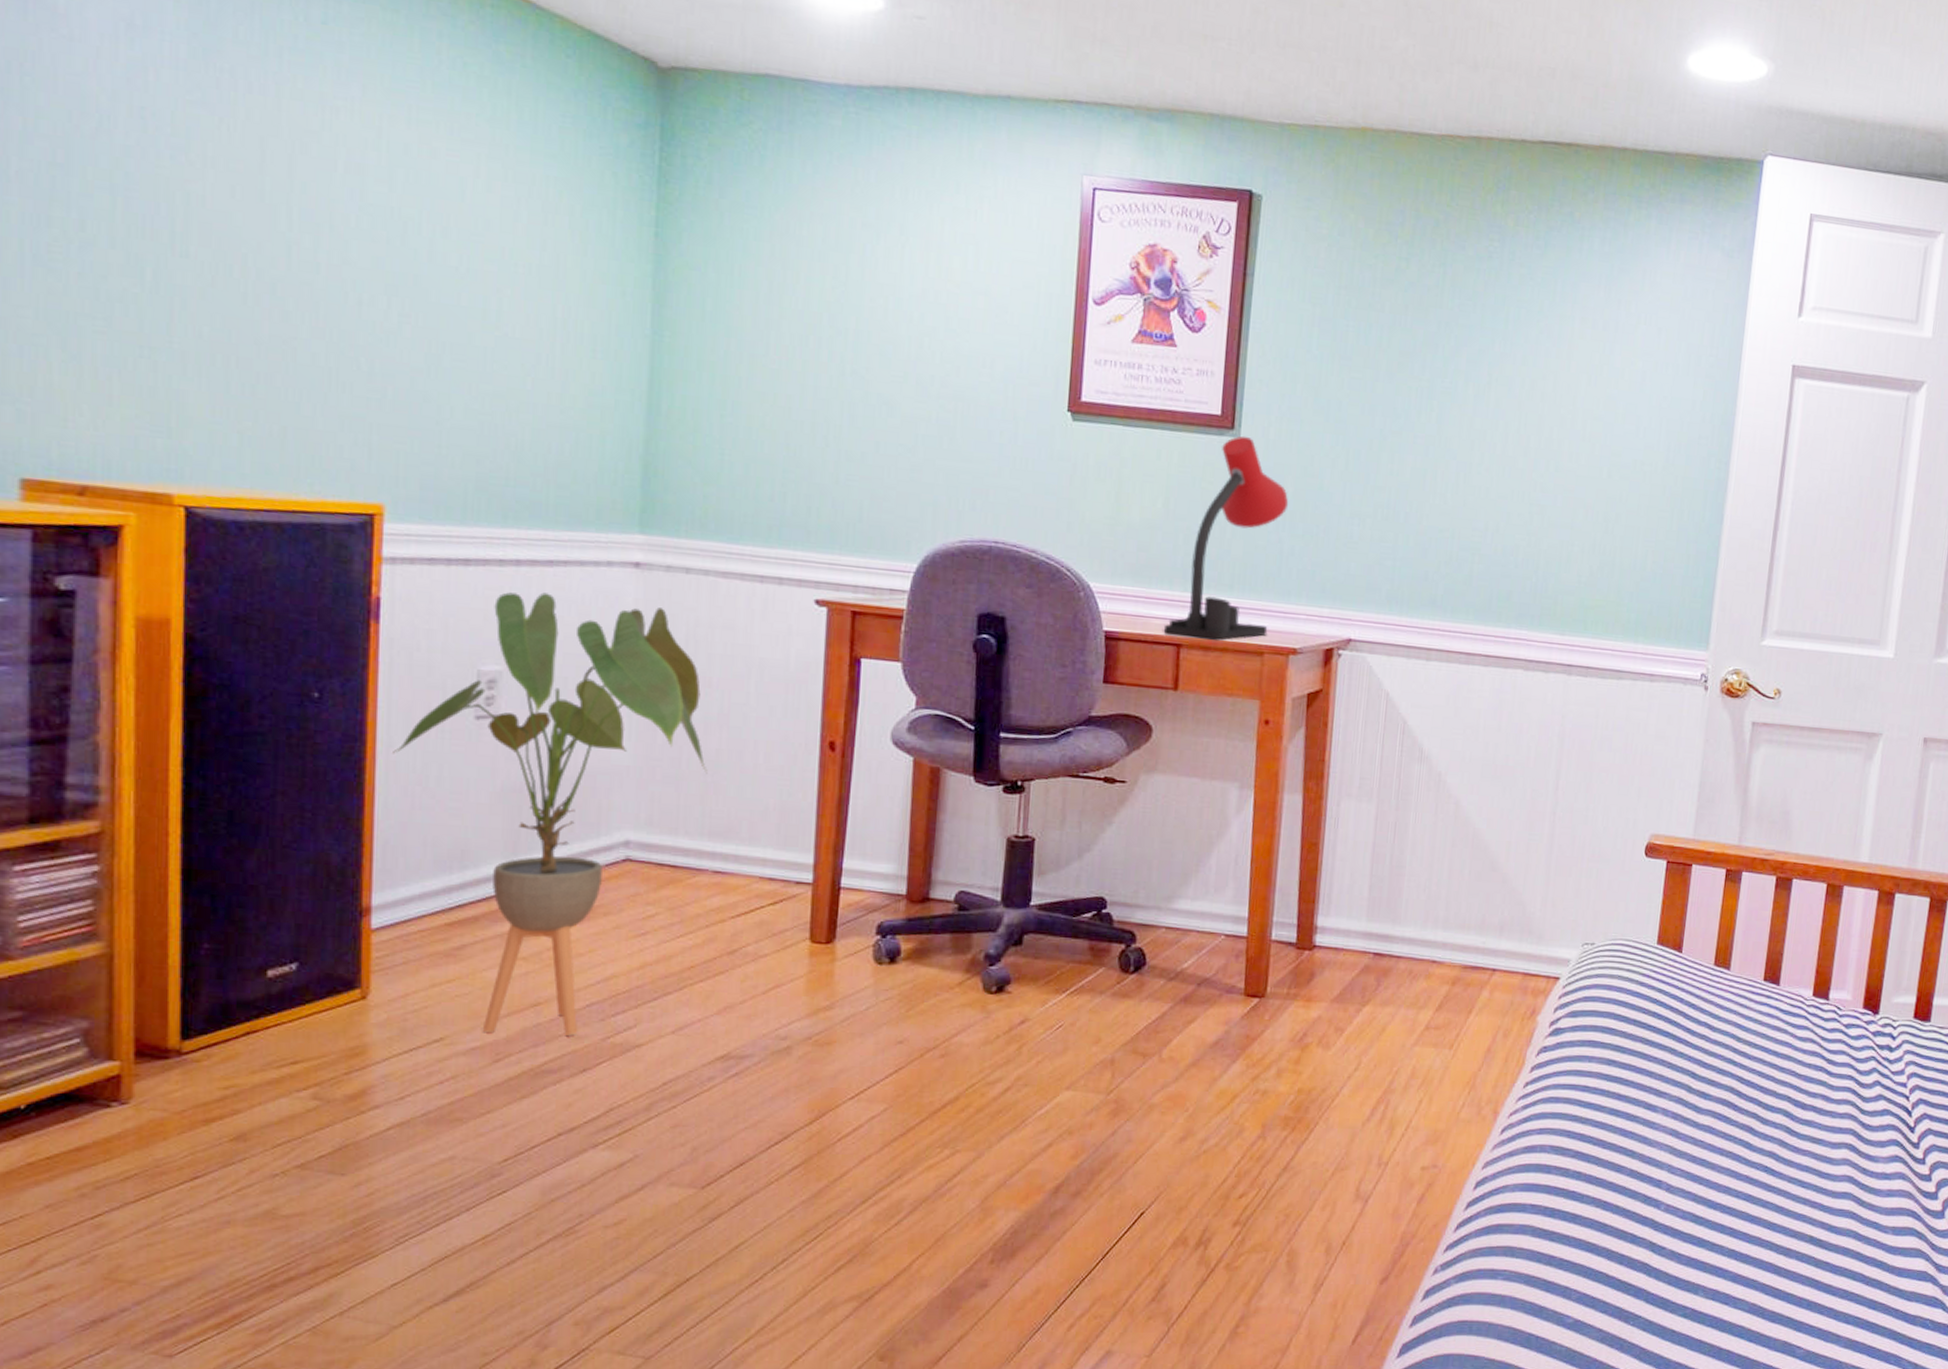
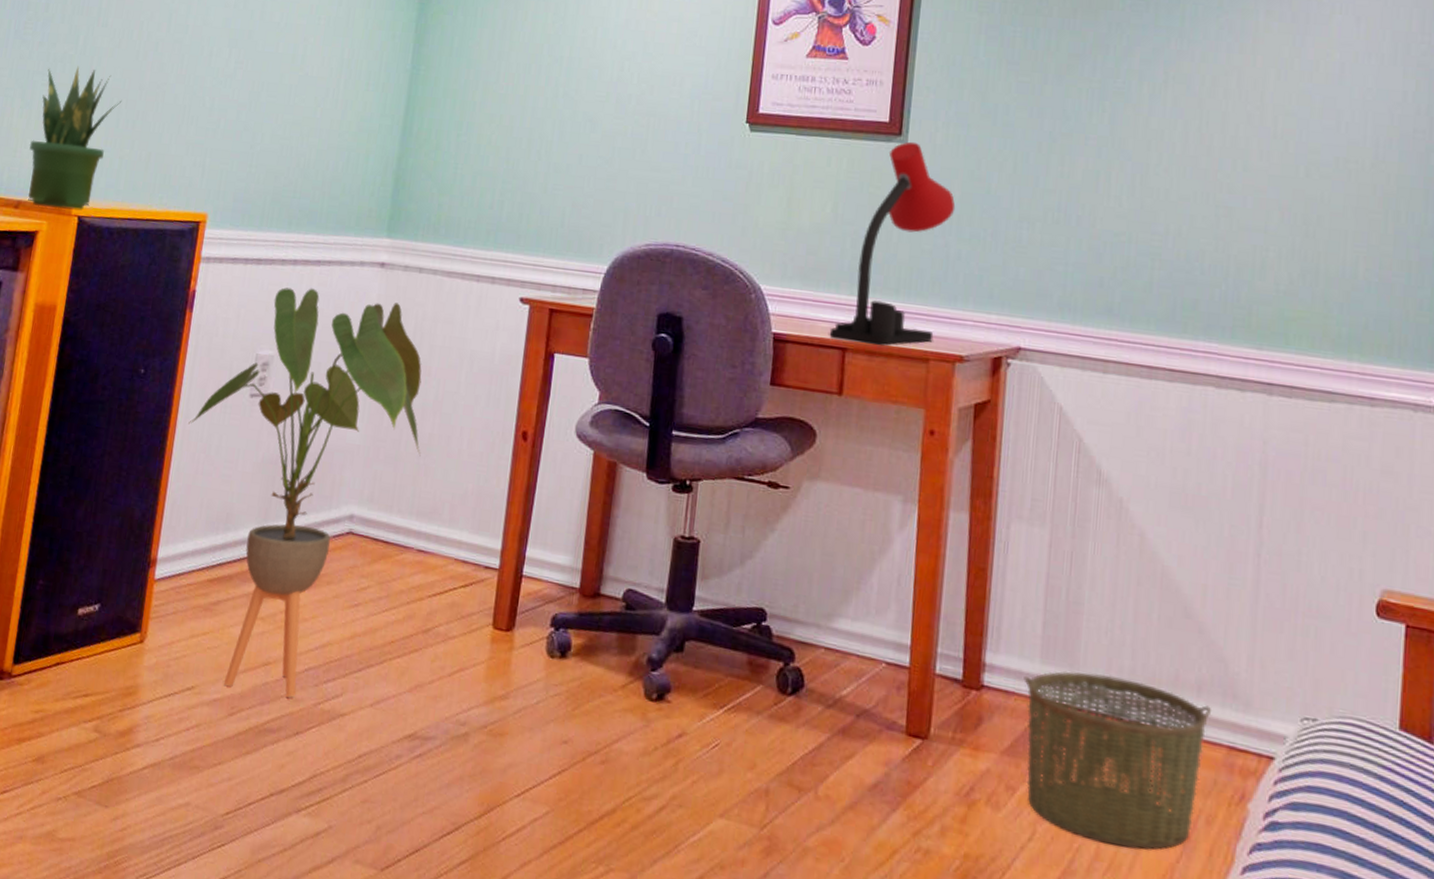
planter: none [87,308,230,499] -> present [28,66,122,211]
basket: none [1351,925,1512,1065] -> present [1024,671,1212,850]

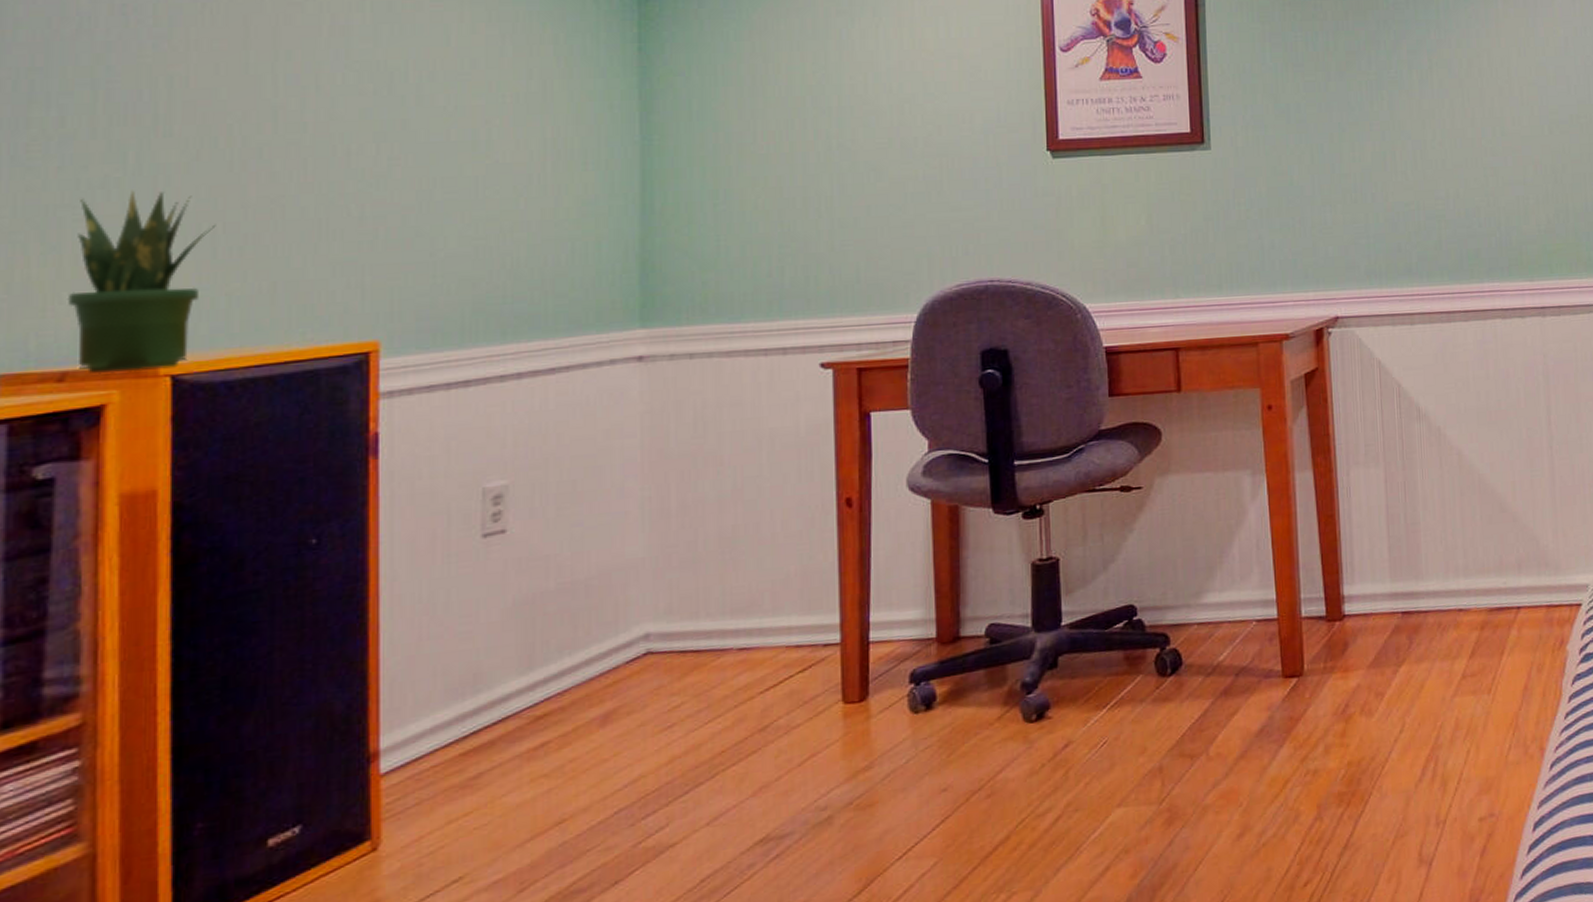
house plant: present [188,287,422,698] -> none [397,396,725,862]
desk lamp: present [829,141,956,347] -> none [1160,147,1264,343]
basket: present [1024,671,1212,850] -> none [1378,574,1531,715]

